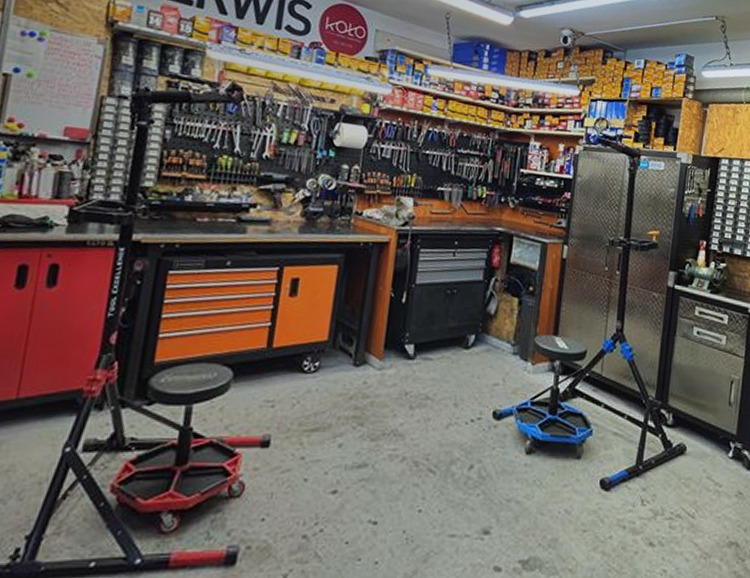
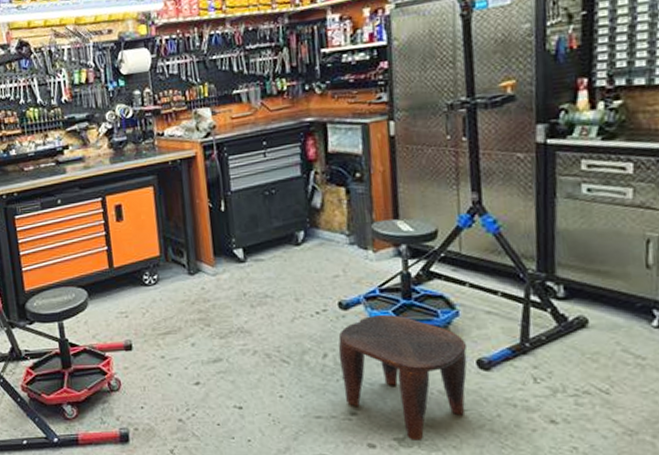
stool: none [482,427,595,564] -> present [338,314,468,442]

